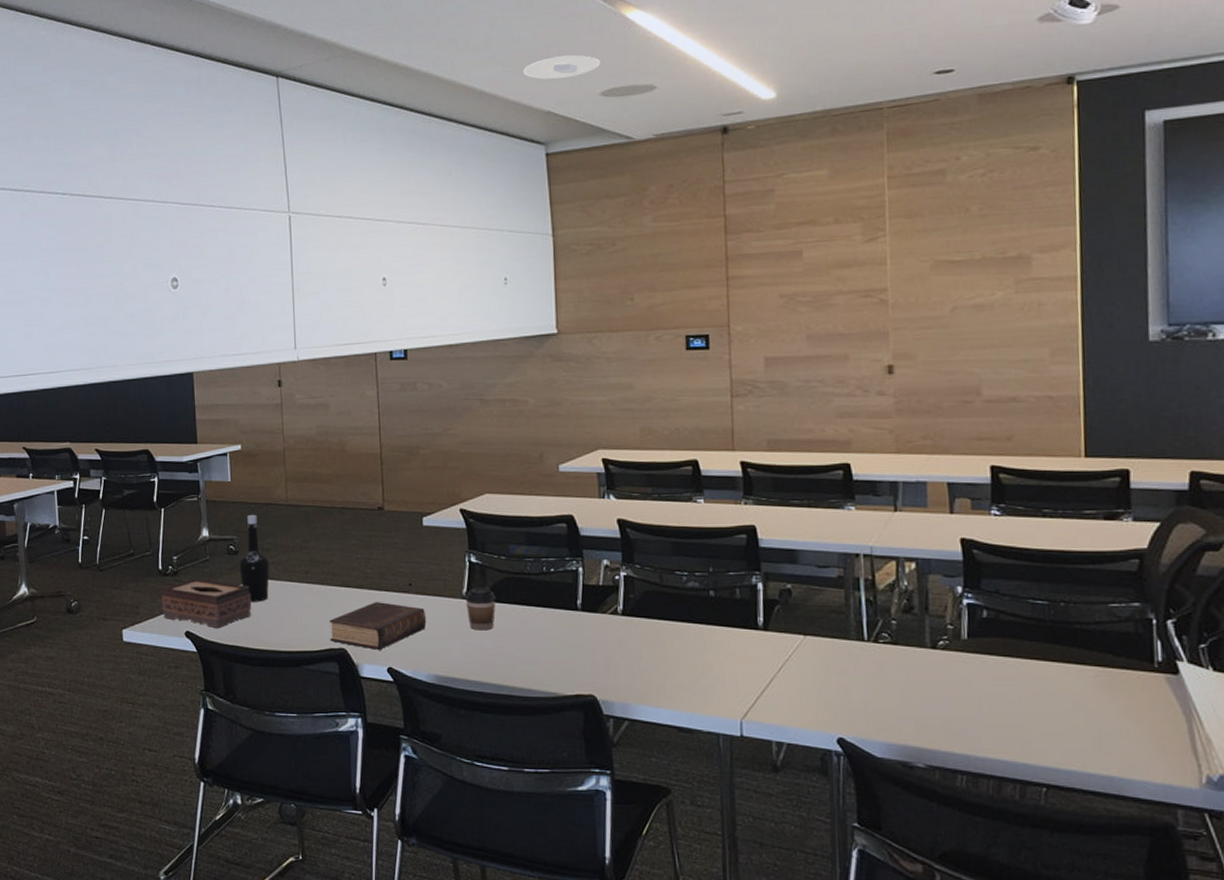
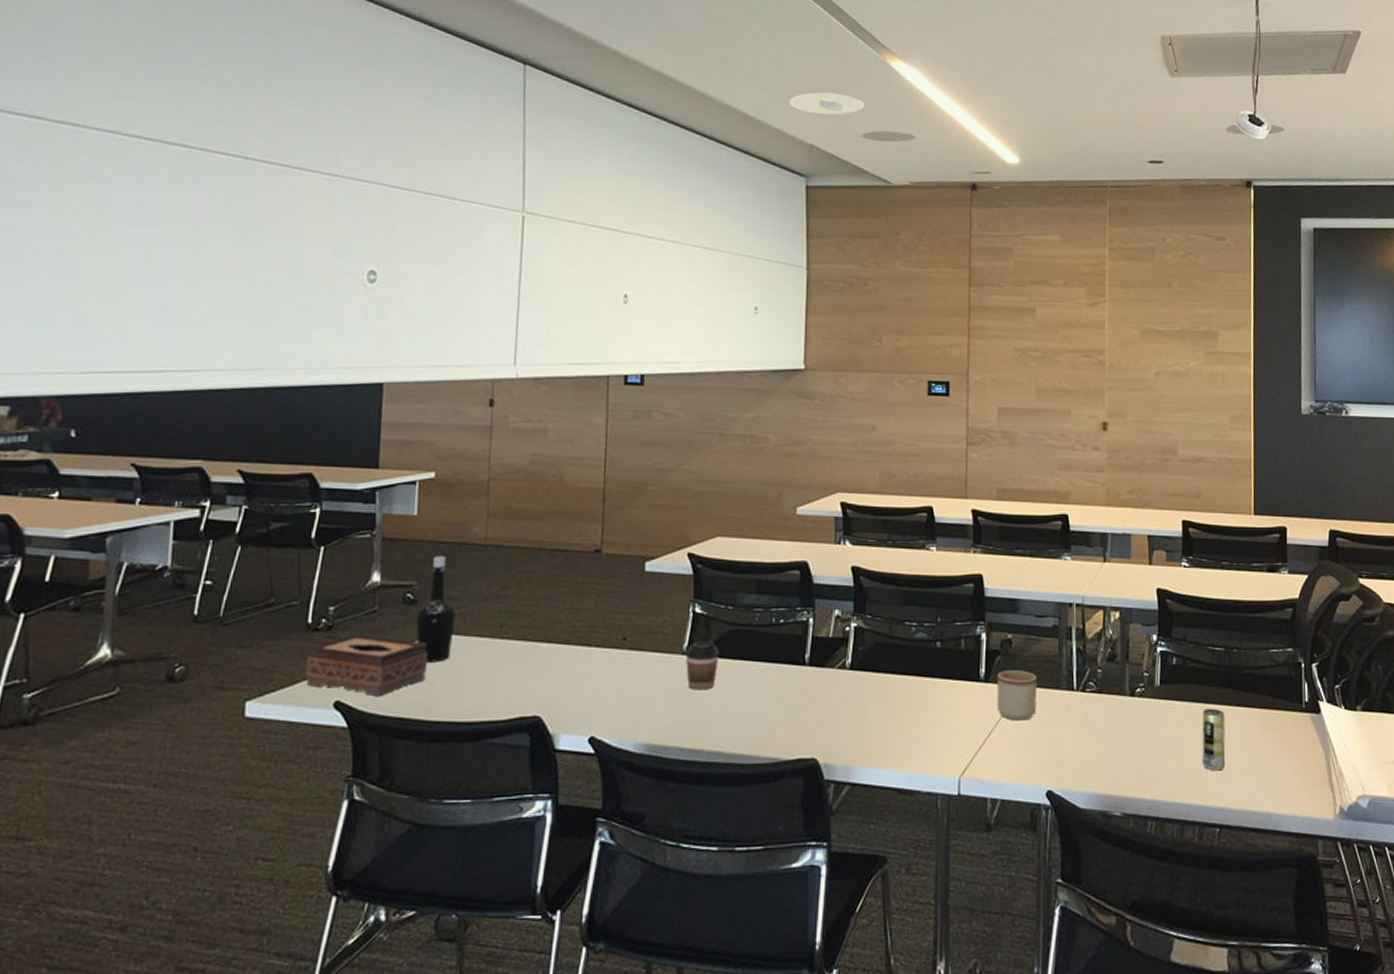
book: present [329,602,427,650] -> none [523,660,640,717]
mug: none [777,620,823,669] -> present [998,670,1037,721]
beverage can: none [1021,664,1053,729] -> present [1202,708,1226,771]

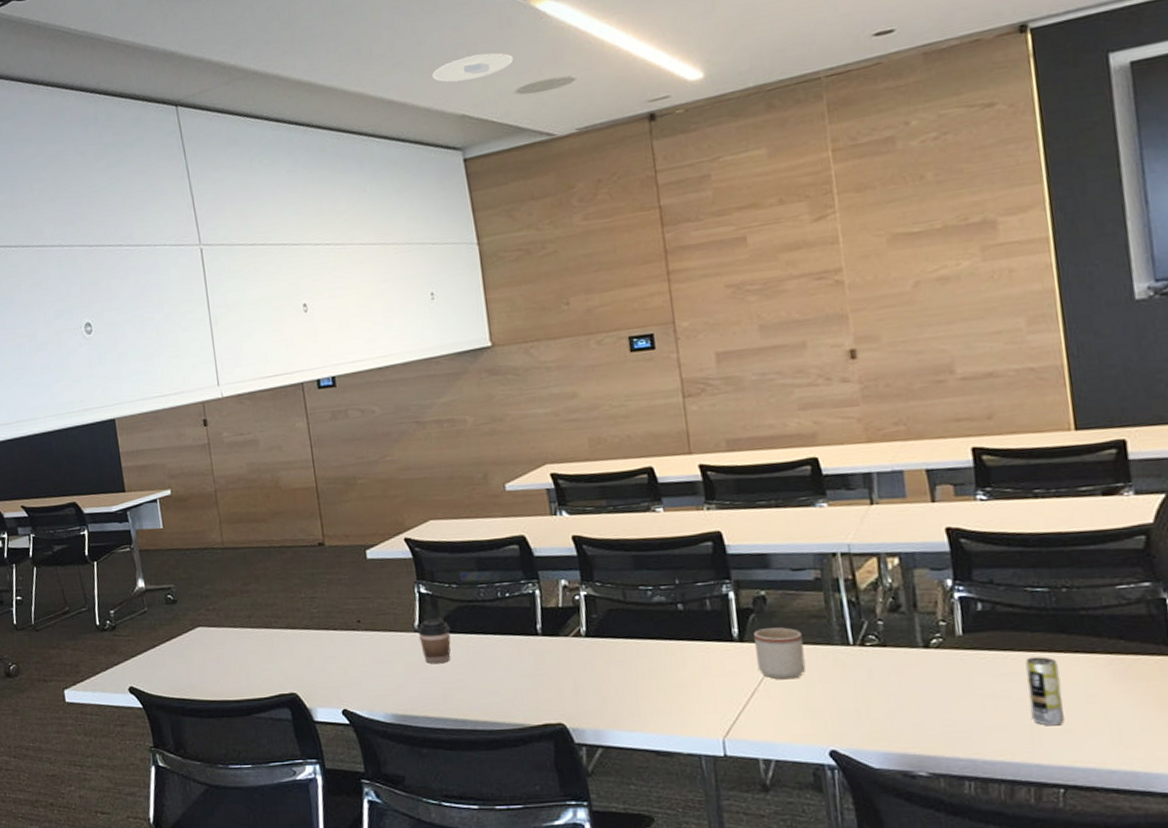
tissue box: present [306,635,428,697] -> none [101,631,196,682]
bottle: present [416,555,455,662] -> none [178,560,212,652]

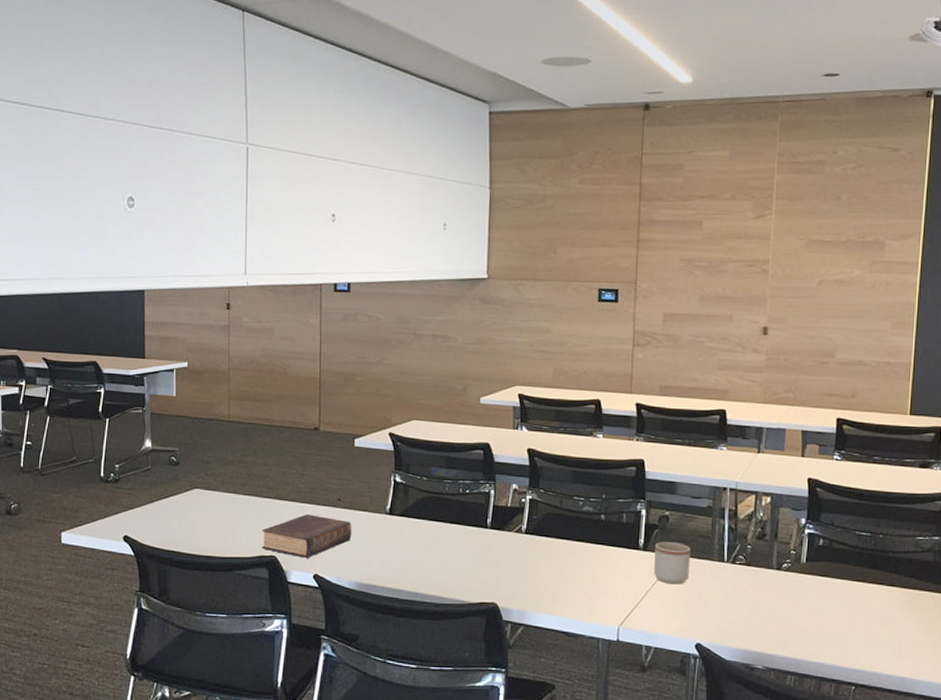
book: none [277,642,379,692] -> present [262,514,352,558]
coffee cup: present [417,617,451,664] -> none [388,503,416,544]
recessed light: present [432,52,513,83] -> none [474,22,544,44]
beverage can: present [1025,656,1064,726] -> none [842,585,867,639]

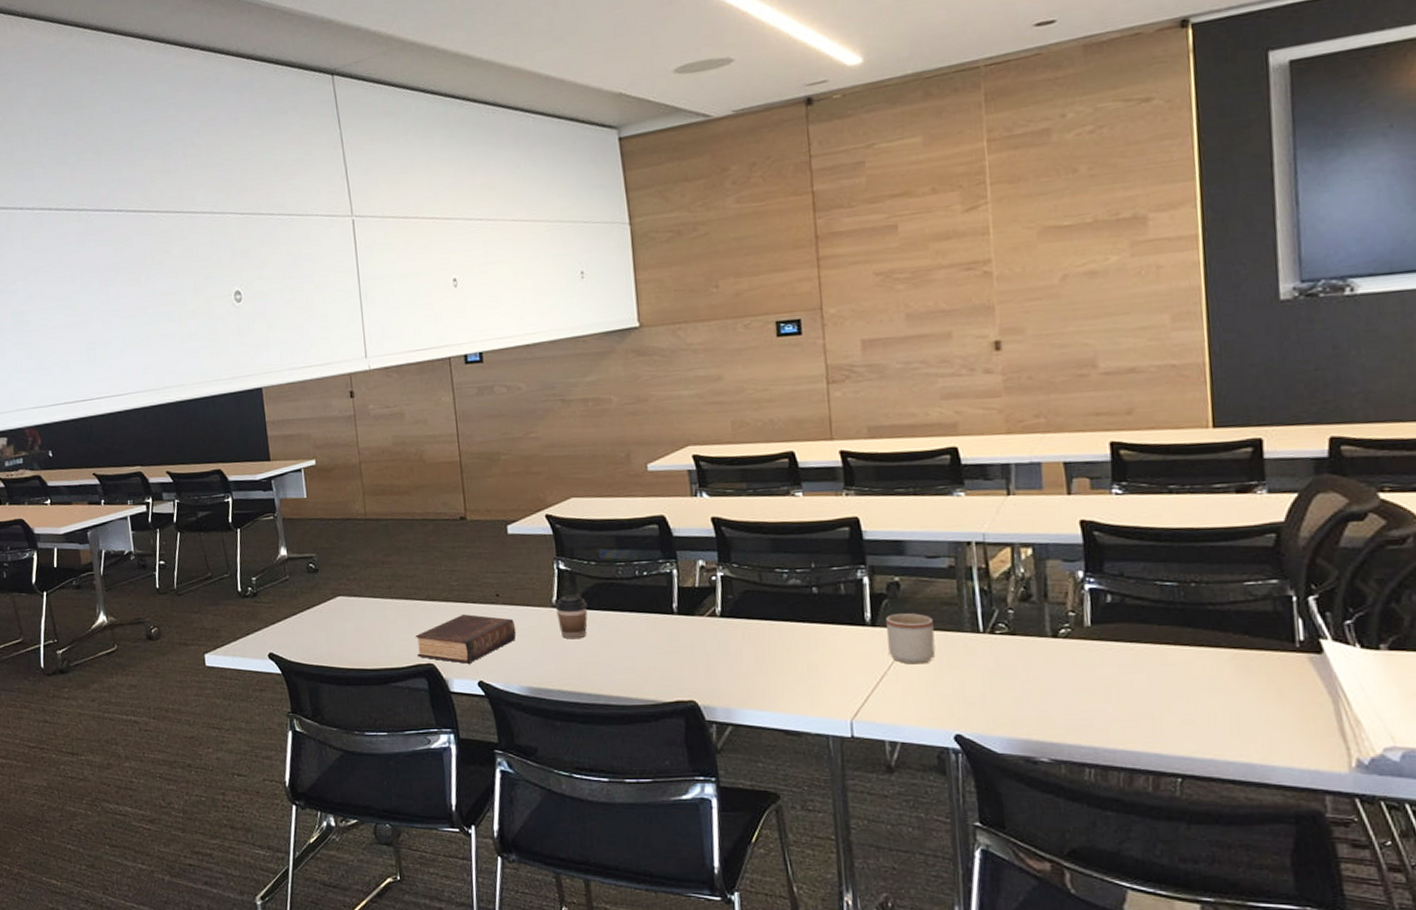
coffee cup: none [388,503,416,544] -> present [555,593,588,639]

